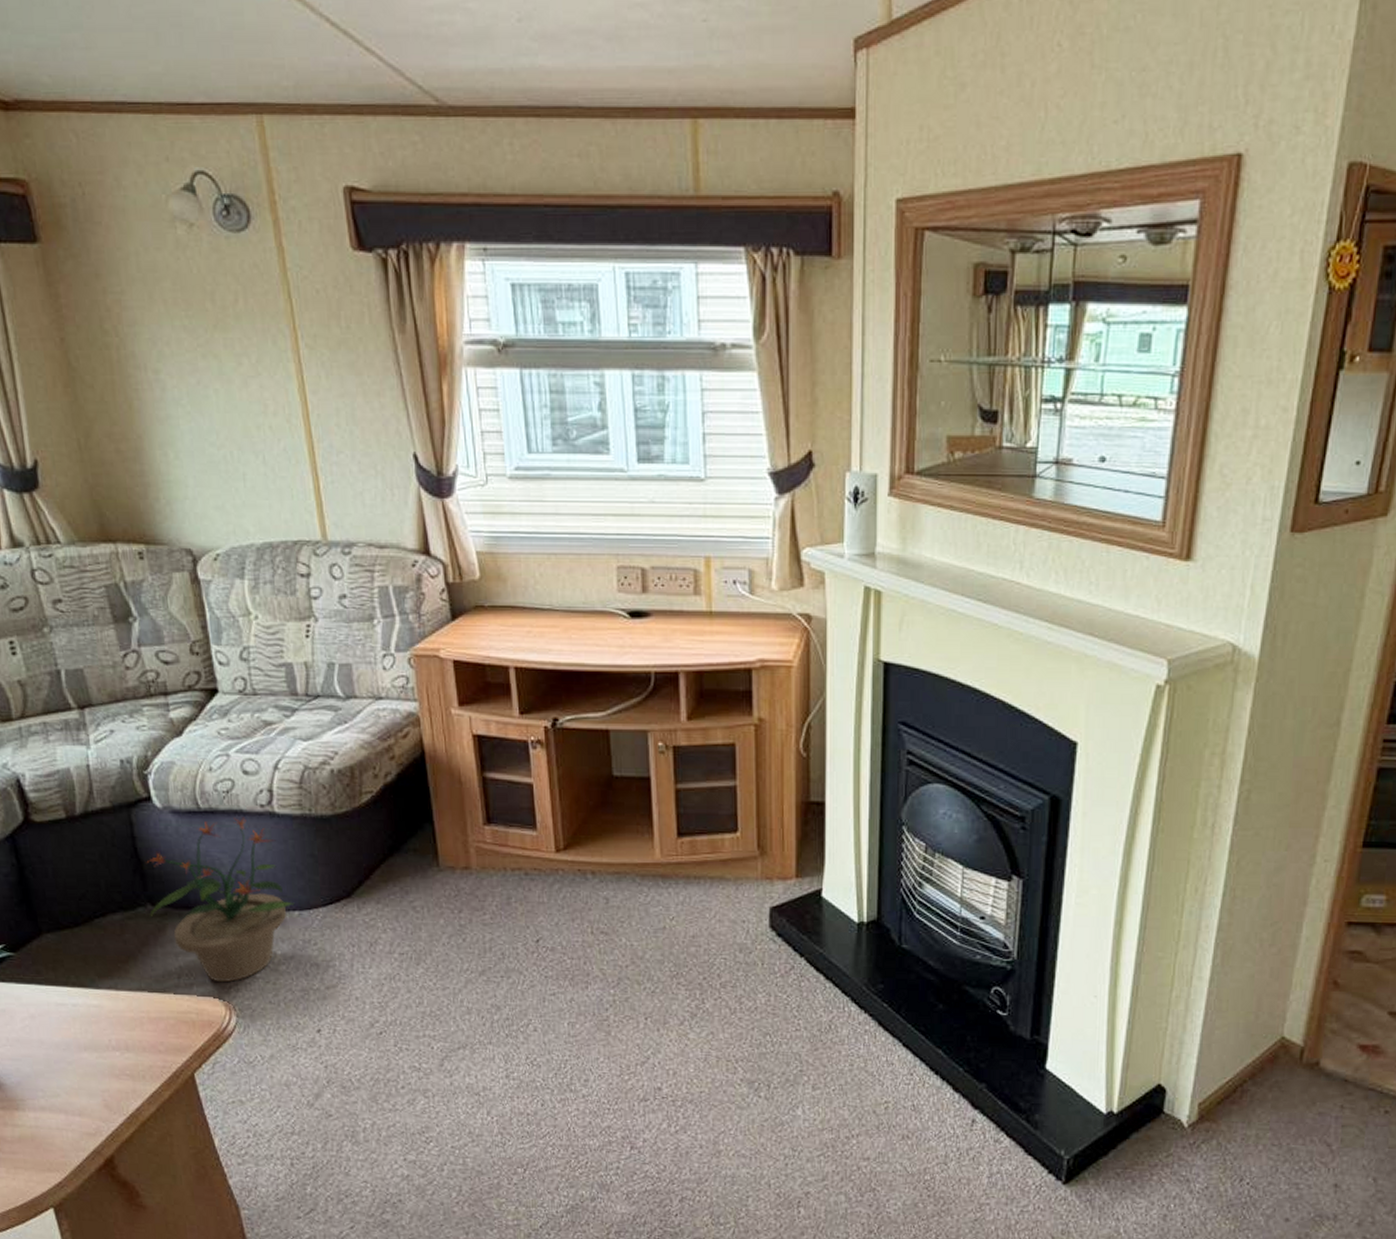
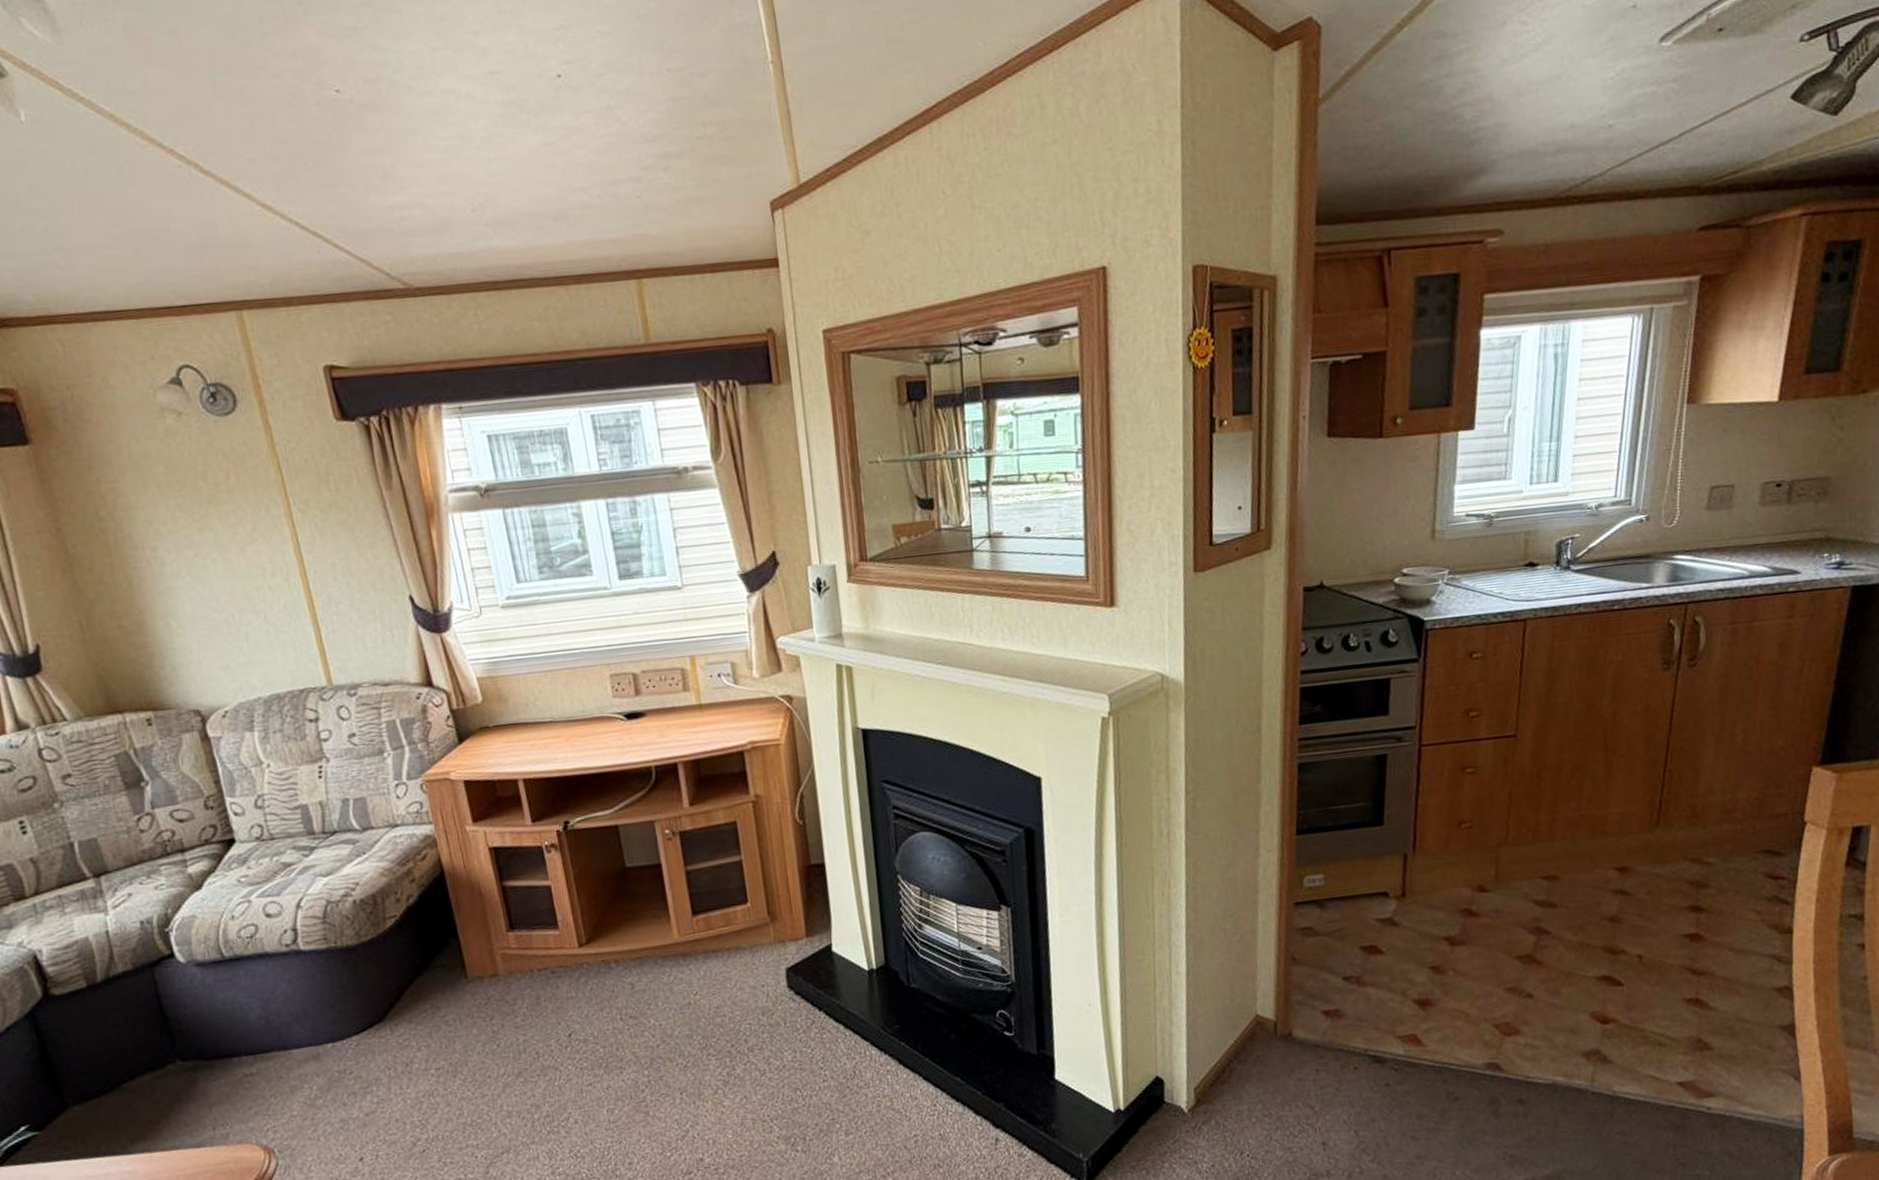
potted plant: present [147,817,296,983] -> none [174,959,329,1127]

